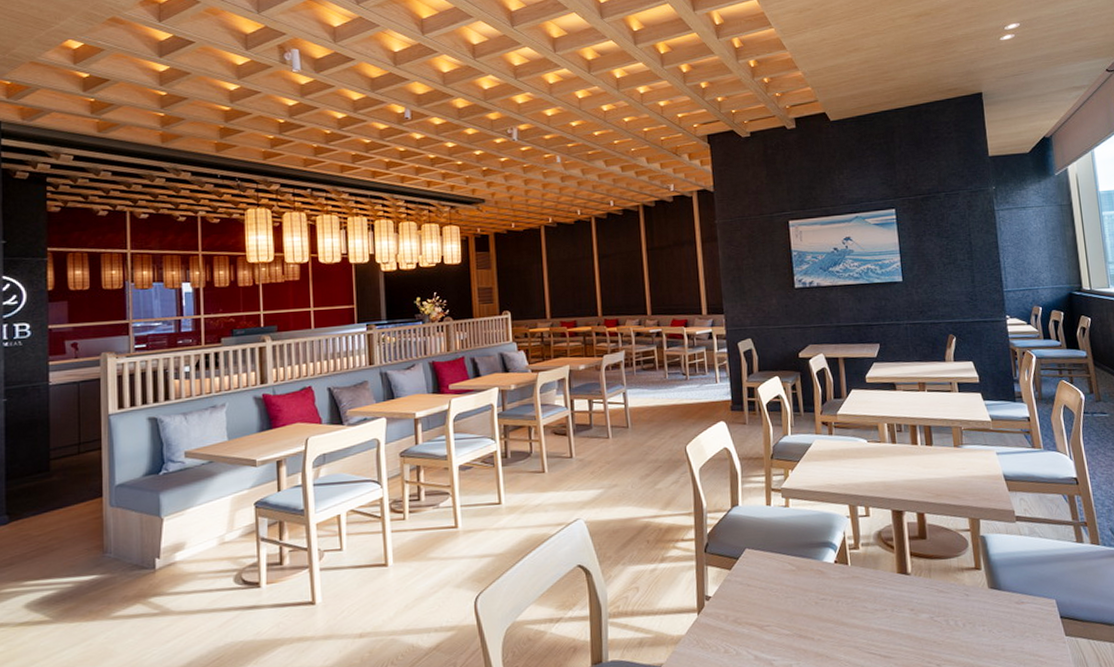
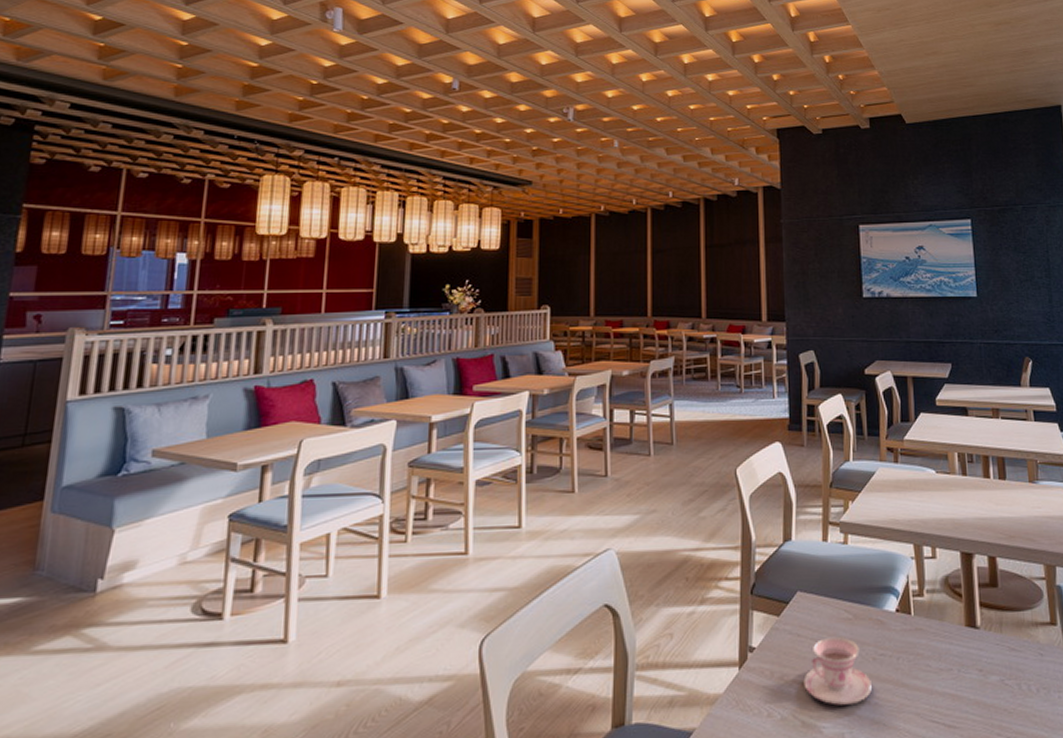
teacup: none [754,585,816,642] -> present [803,636,873,705]

